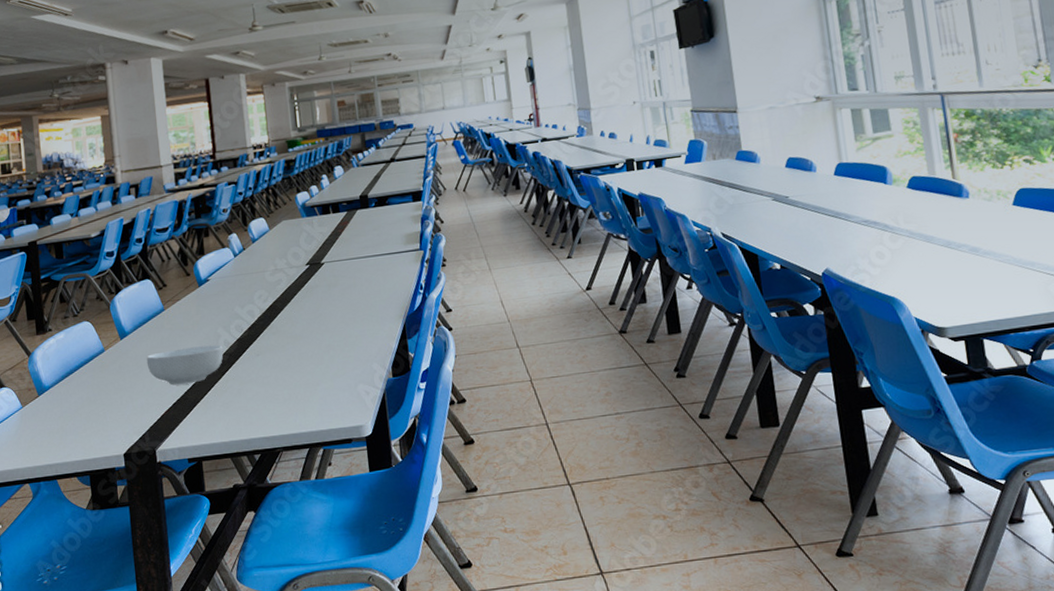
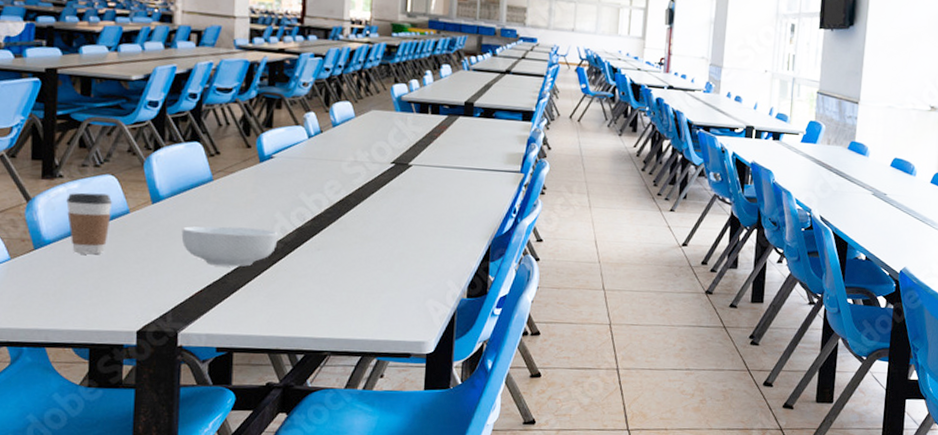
coffee cup: none [56,338,92,394] -> present [66,192,113,255]

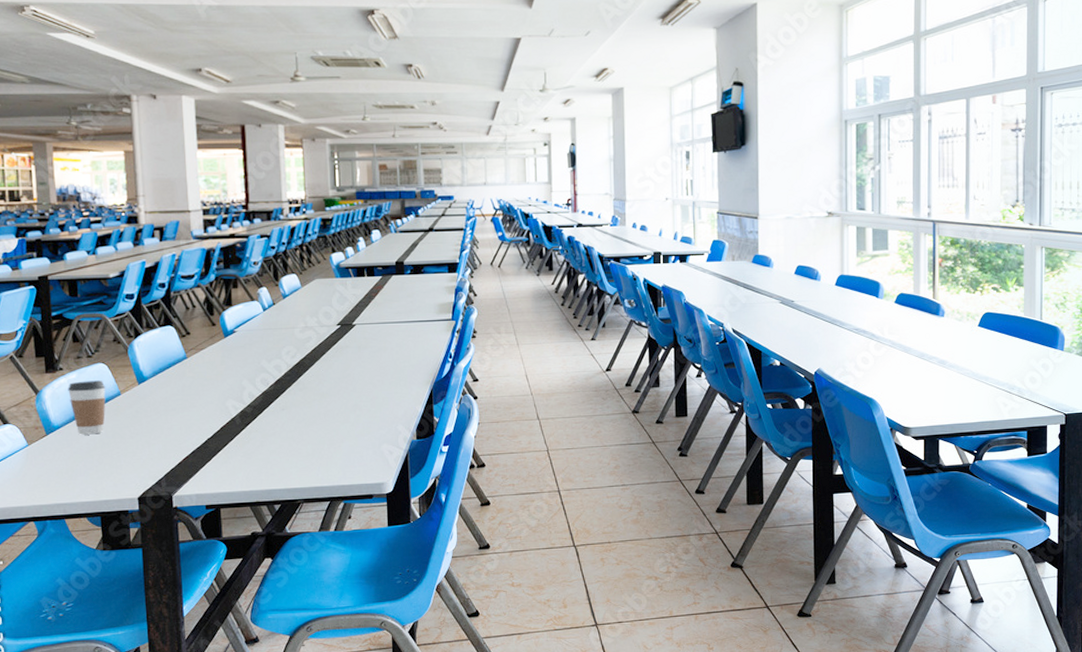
cereal bowl: present [181,226,278,267] -> none [165,396,248,434]

